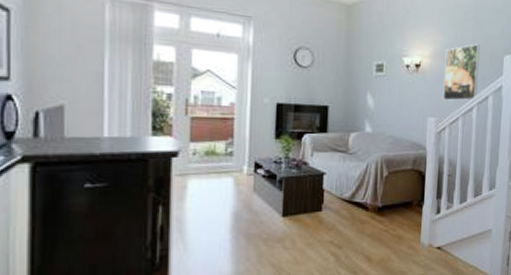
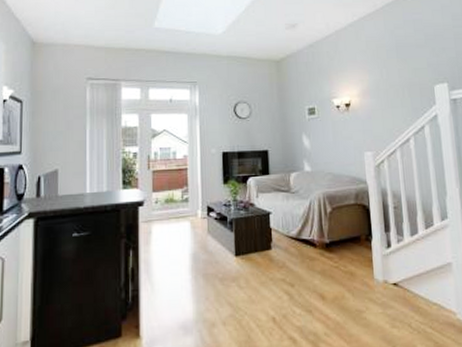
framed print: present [442,44,480,101] -> none [373,78,412,134]

